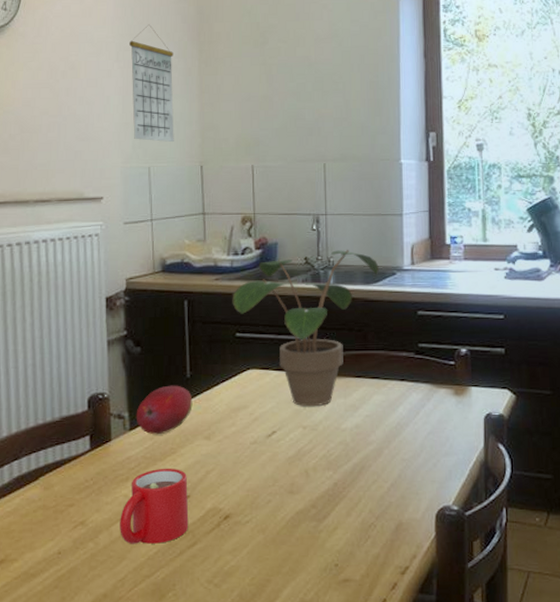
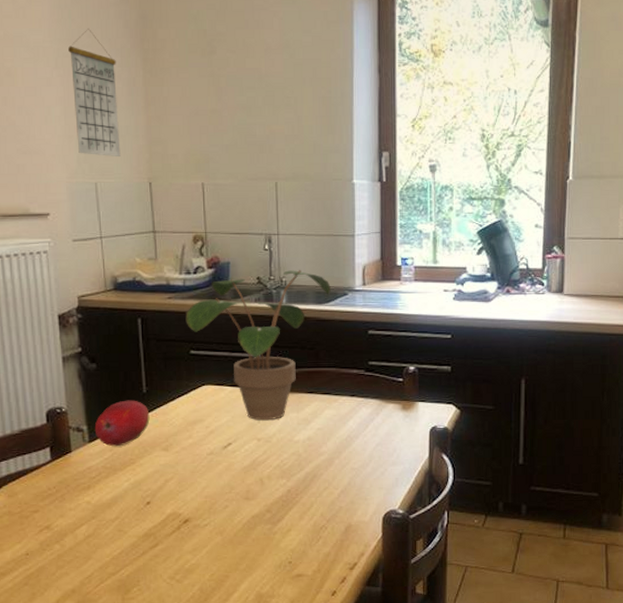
mug: present [120,468,189,544] -> none [84,477,150,546]

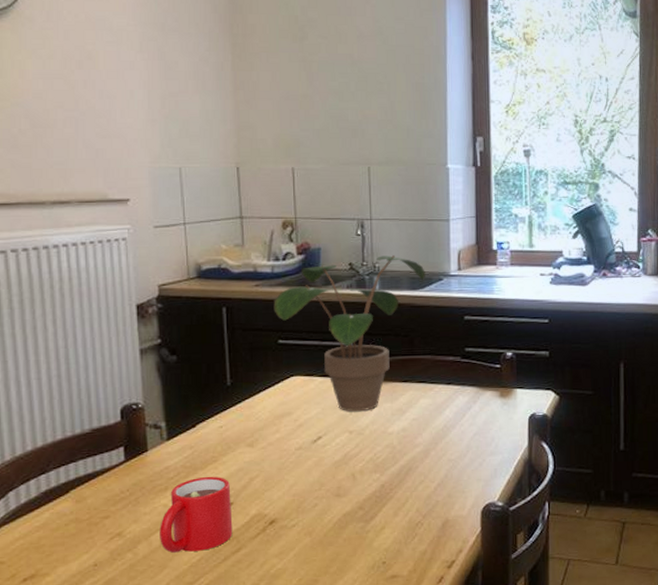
calendar: present [68,29,121,156] -> none [154,13,207,141]
mug: none [84,477,150,546] -> present [160,476,233,553]
fruit: present [94,400,150,447] -> none [173,393,234,444]

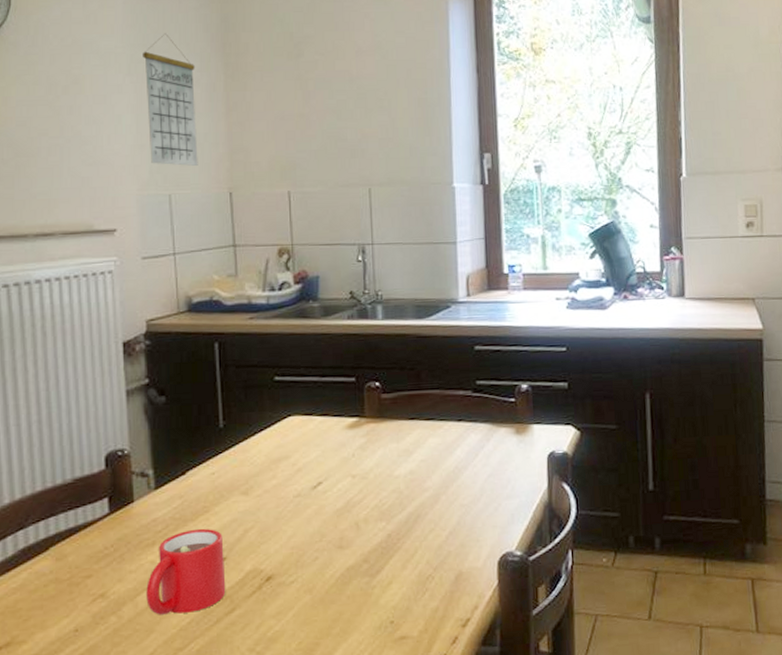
calendar: none [154,13,207,141] -> present [143,33,198,166]
potted plant: present [273,255,425,412] -> none [269,282,432,455]

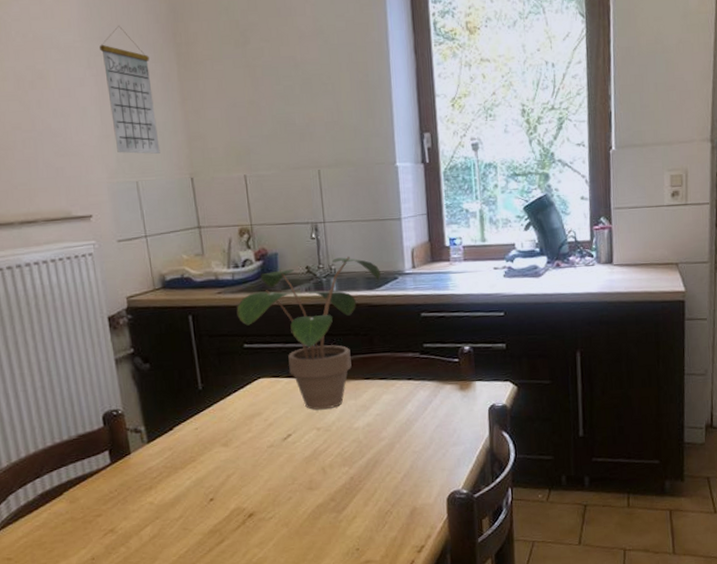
mug: present [146,528,226,615] -> none [148,474,215,546]
potted plant: none [269,282,432,455] -> present [236,257,381,410]

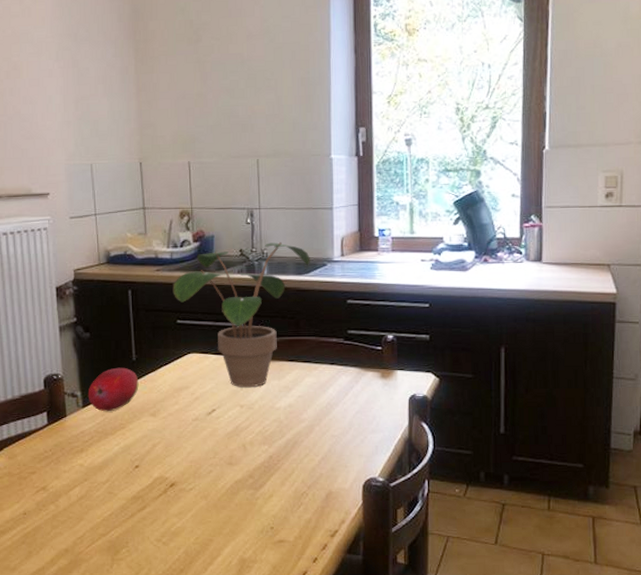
calendar: present [100,26,160,154] -> none [68,24,114,139]
fruit: none [152,397,208,446] -> present [88,367,139,412]

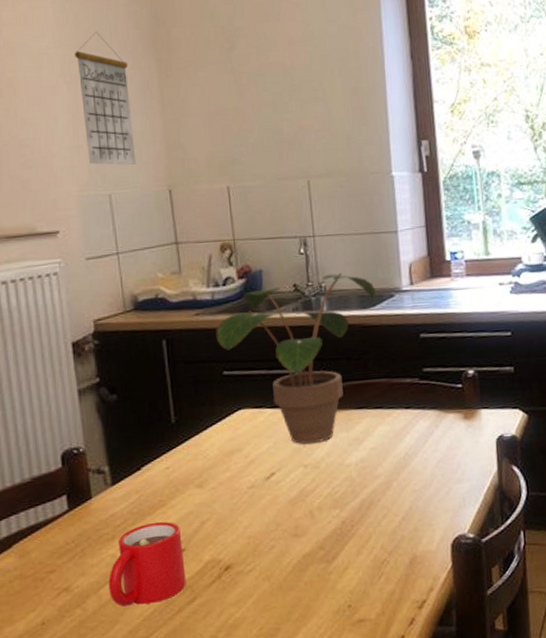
calendar: none [68,24,114,139] -> present [75,32,136,165]
mug: none [77,441,138,507] -> present [108,521,186,607]
fruit: present [88,367,139,412] -> none [117,432,181,488]

